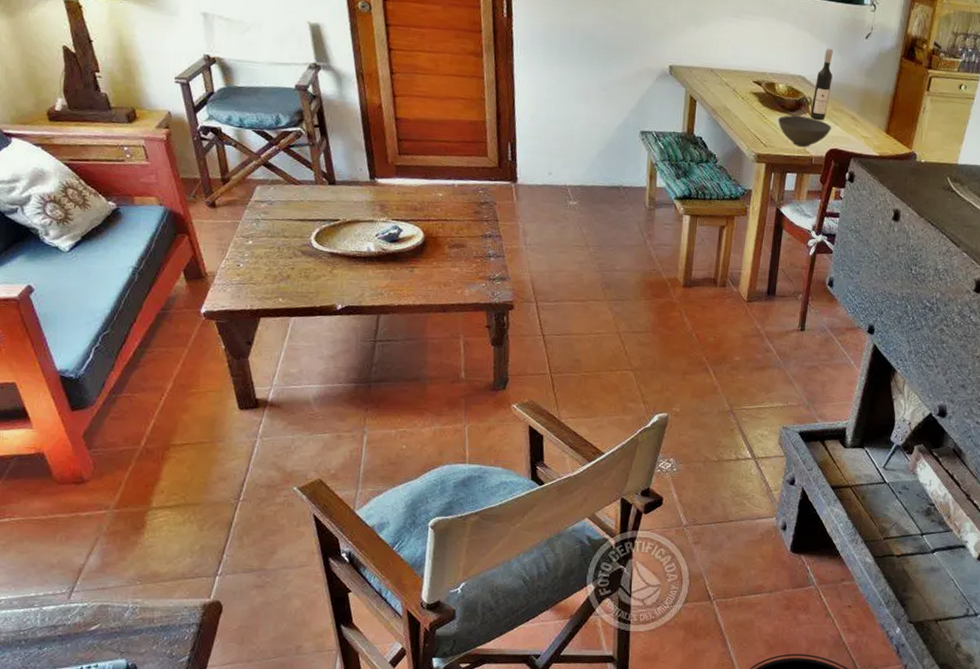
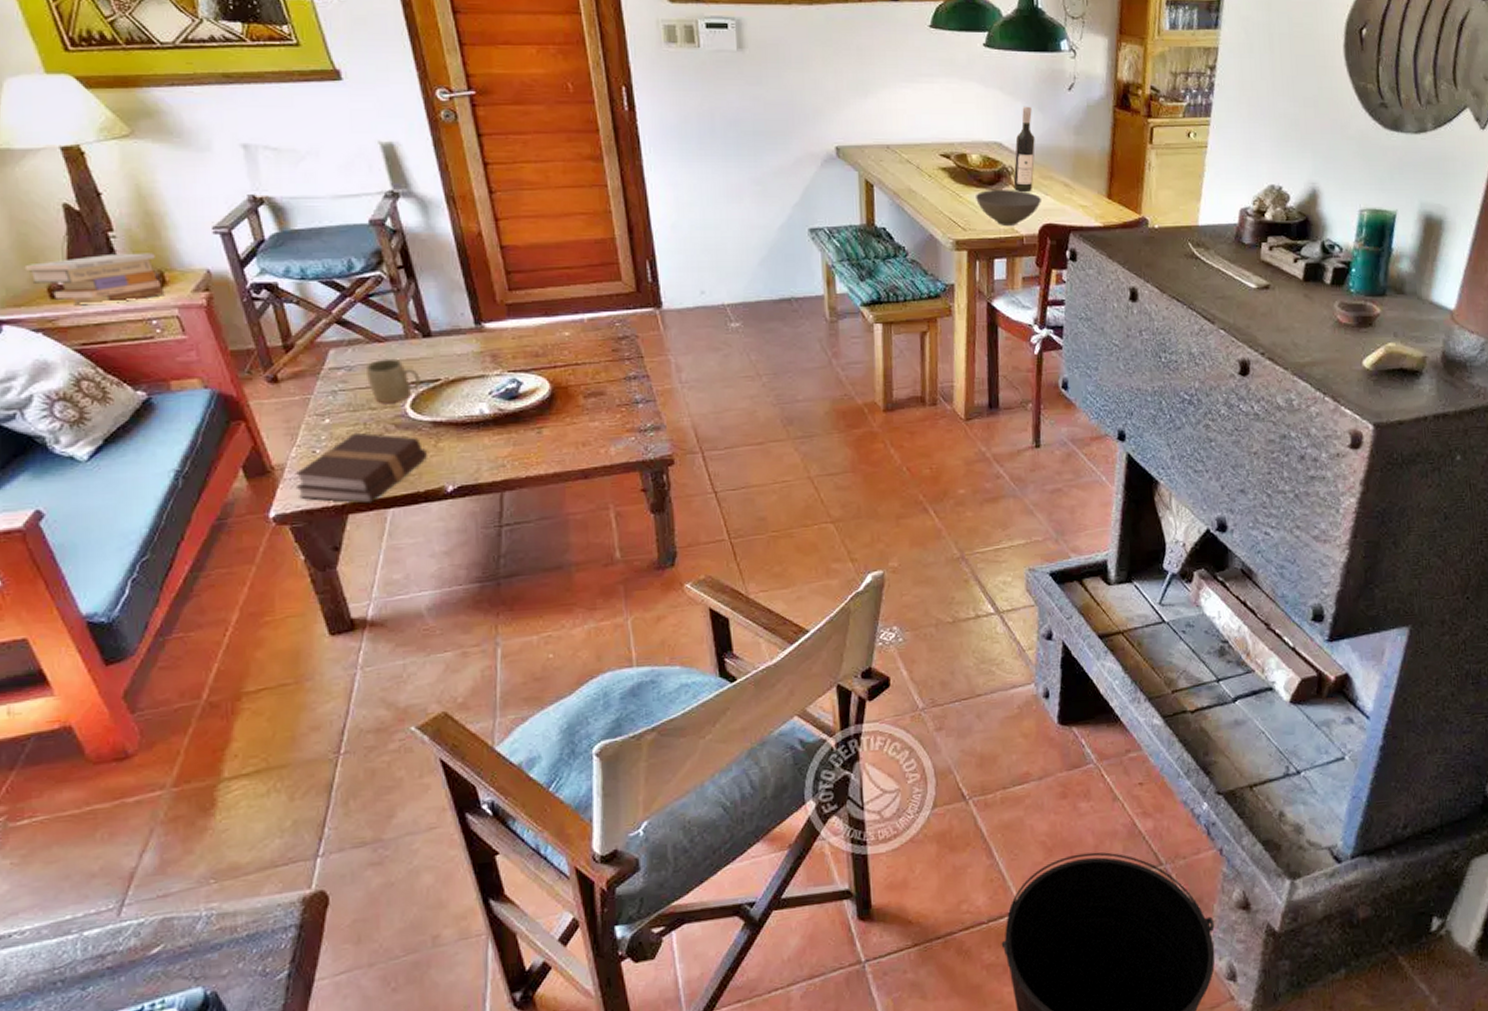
books: none [31,90,135,131] -> present [24,253,165,306]
book: none [222,254,325,311] -> present [295,432,428,504]
mug: none [283,198,324,234] -> present [367,358,421,403]

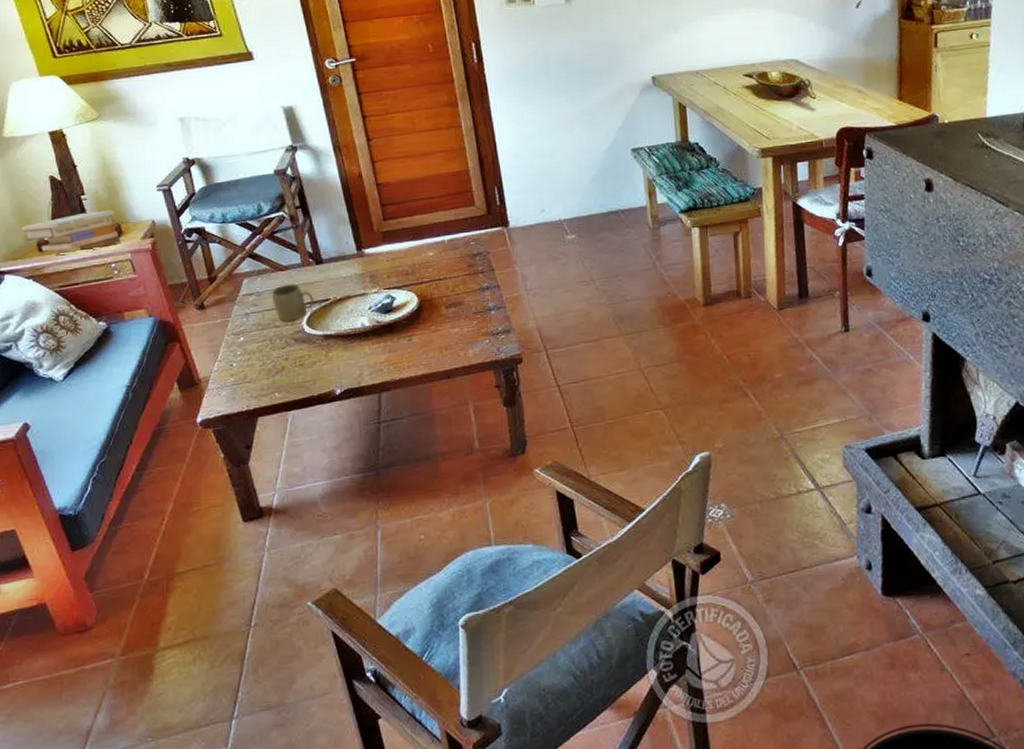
book: present [295,432,428,504] -> none [216,347,321,408]
bowl: present [976,190,1041,225] -> none [777,100,837,132]
bottle: present [1013,106,1035,191] -> none [810,25,829,101]

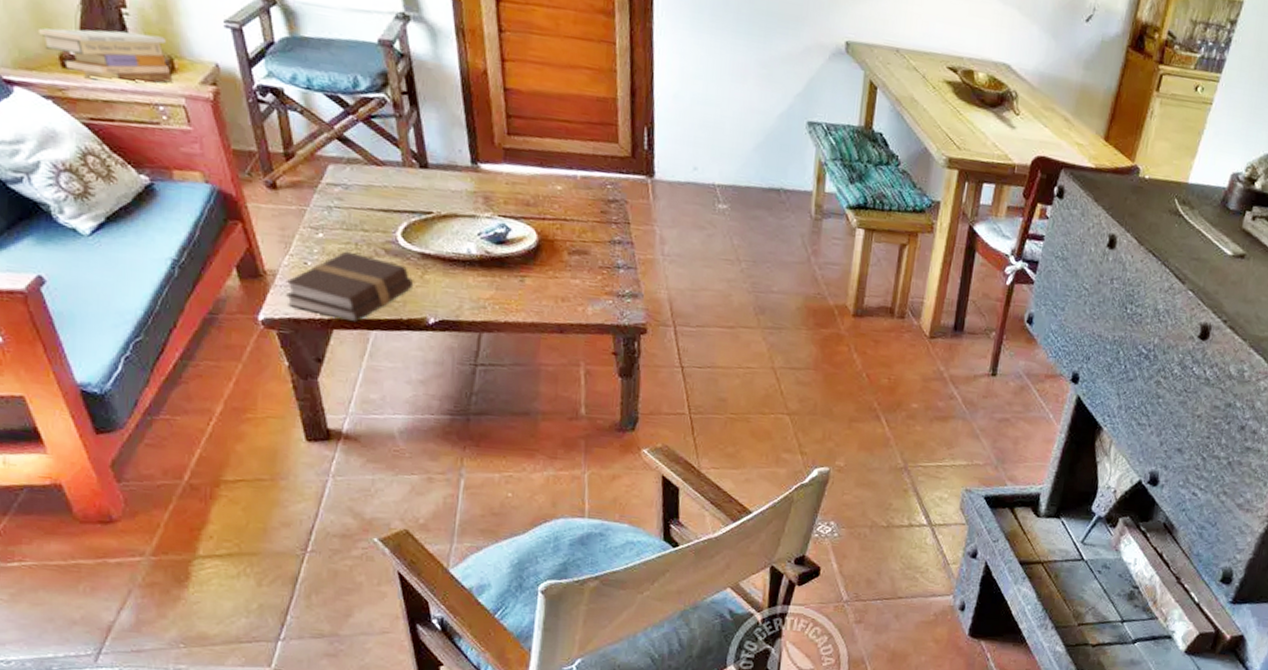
book: none [216,347,321,408] -> present [285,251,414,323]
mug: present [272,283,314,322] -> none [362,182,414,228]

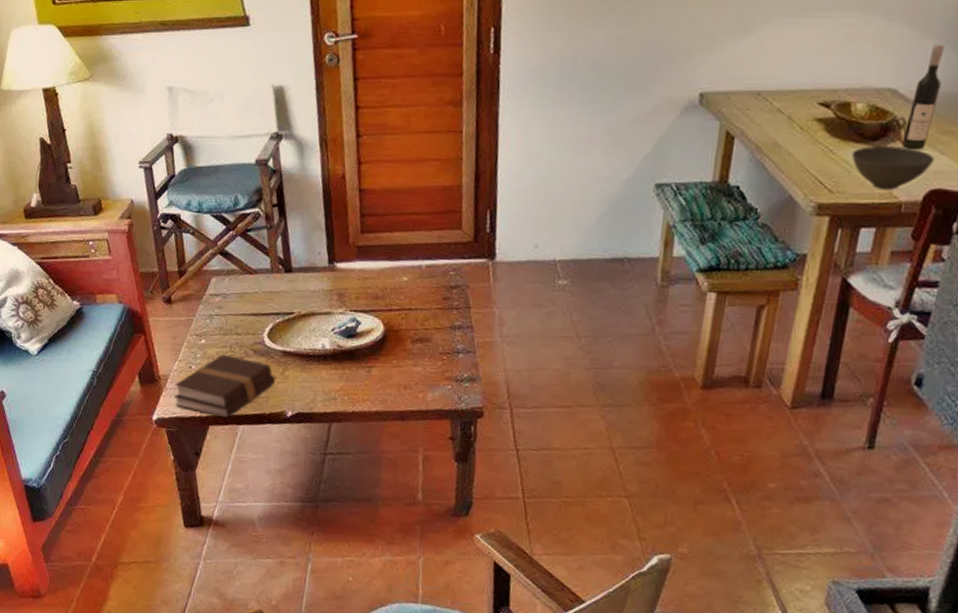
books: present [37,27,173,84] -> none [11,182,100,226]
bowl: none [975,111,1039,153] -> present [852,146,934,189]
bottle: none [1014,30,1046,120] -> present [902,44,945,149]

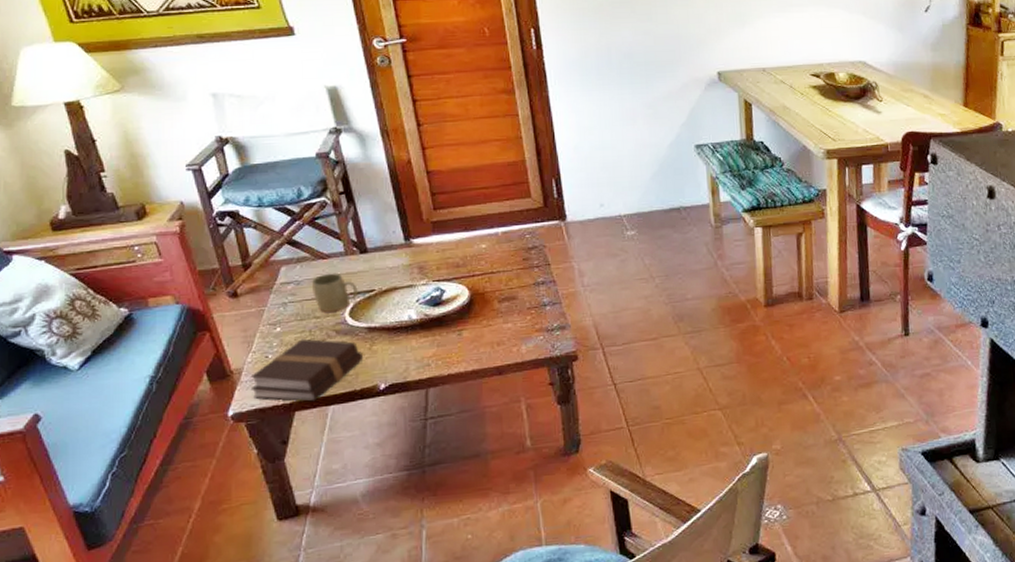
mug: none [237,289,279,330] -> present [312,273,358,312]
bowl: present [852,146,934,189] -> none [844,103,903,135]
bottle: present [902,44,945,149] -> none [877,28,897,104]

